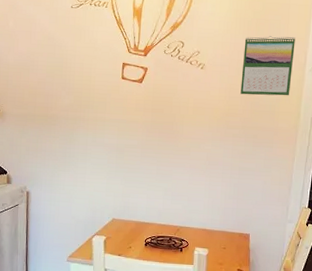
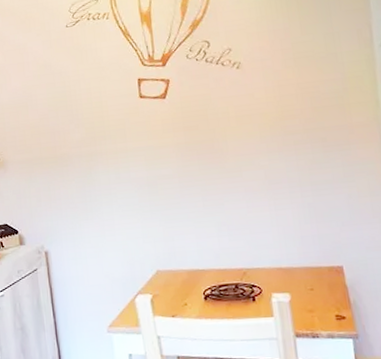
calendar: present [240,36,295,96] -> none [286,9,360,91]

